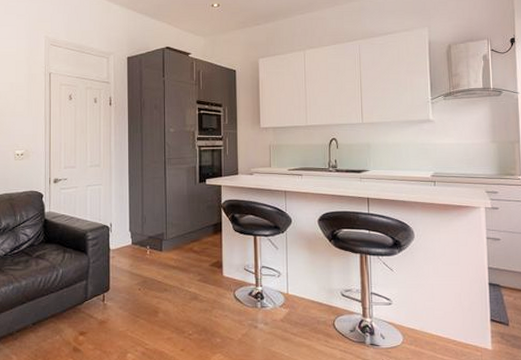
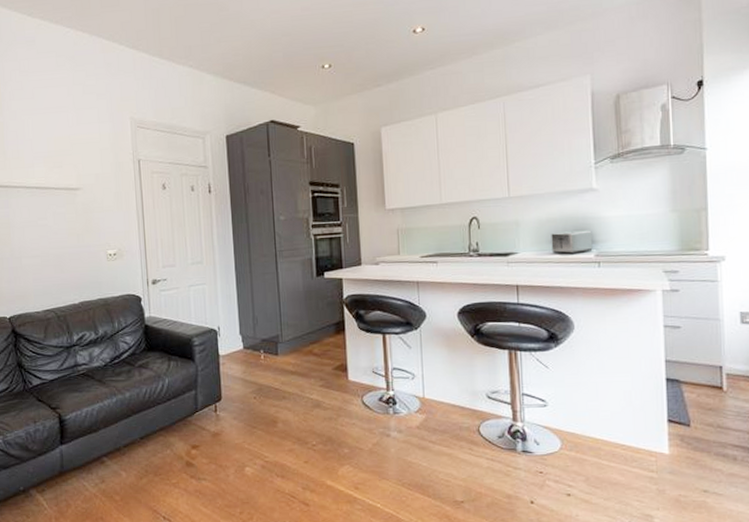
toaster: none [396,154,430,174] -> present [551,230,593,255]

